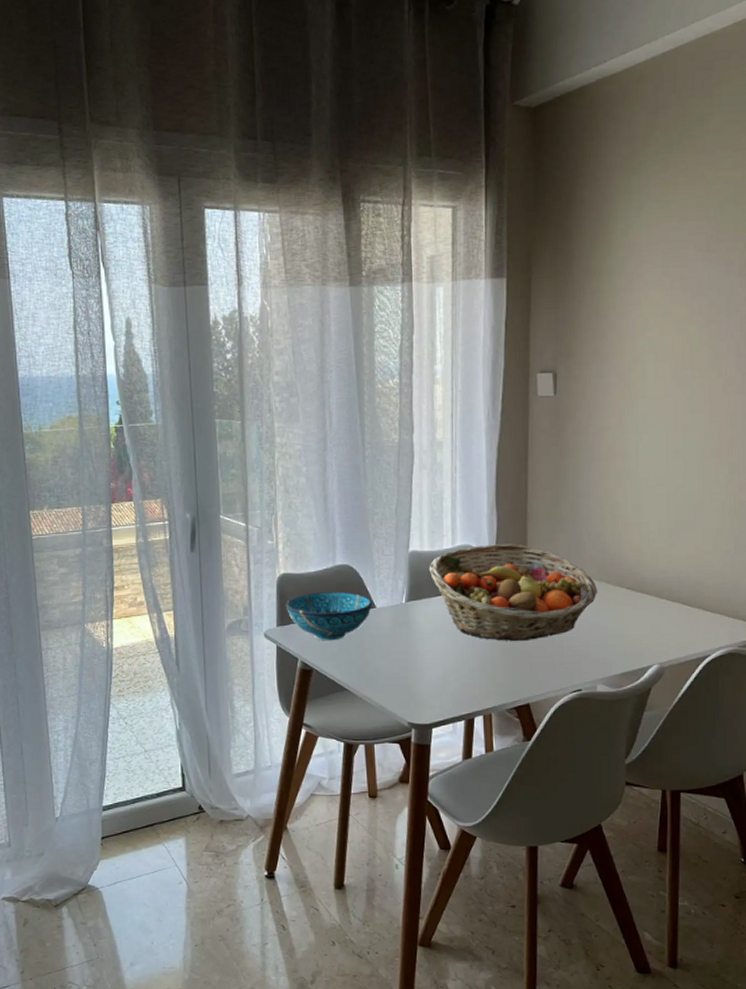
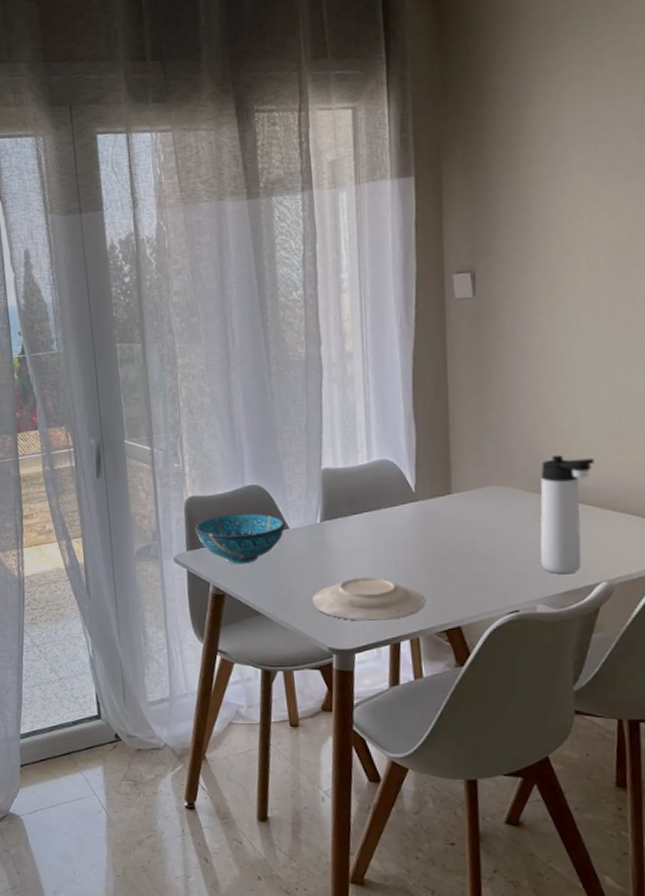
plate: none [394,655,498,697] -> present [311,577,425,621]
fruit basket: present [429,544,598,641] -> none [343,456,533,560]
thermos bottle: none [602,546,653,657] -> present [540,454,594,575]

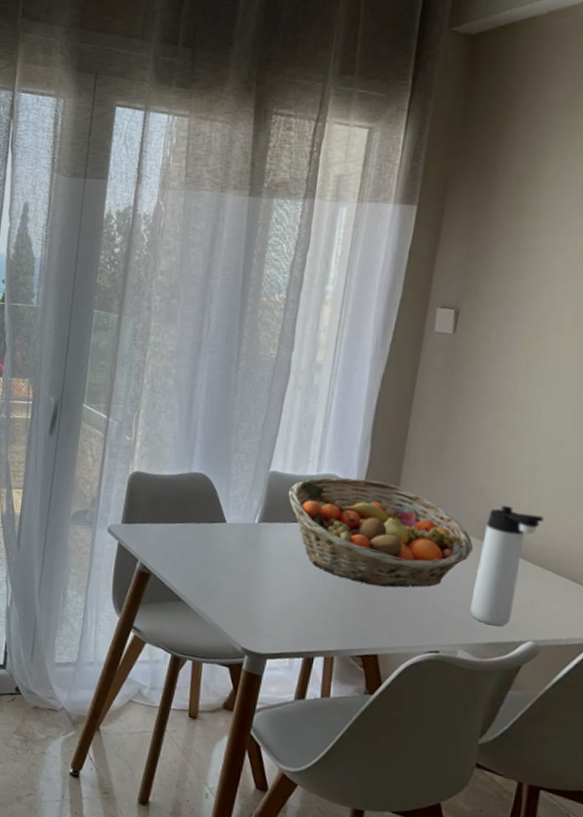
decorative bowl: present [194,513,286,565] -> none [133,496,224,549]
plate: present [311,577,425,621] -> none [234,584,347,634]
fruit basket: none [343,456,533,560] -> present [288,477,474,588]

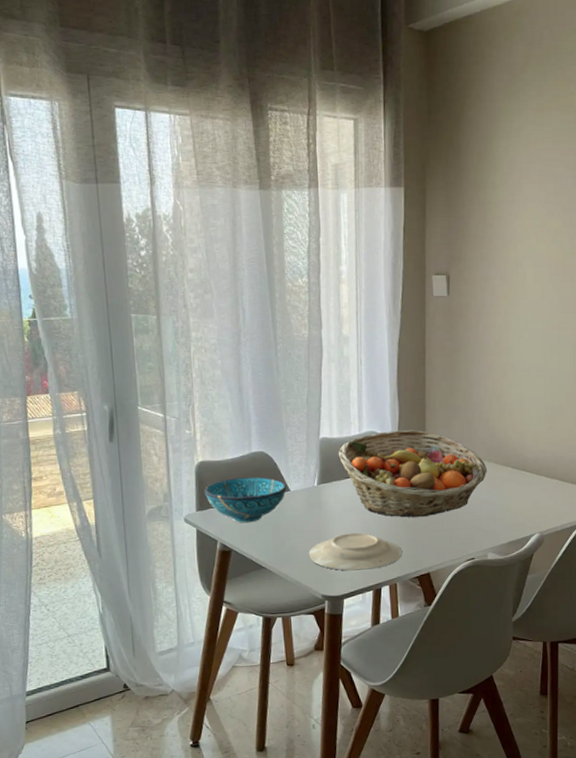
decorative bowl: none [133,496,224,549] -> present [204,477,288,524]
plate: none [234,584,347,634] -> present [308,532,402,571]
thermos bottle: present [470,505,544,627] -> none [492,431,533,528]

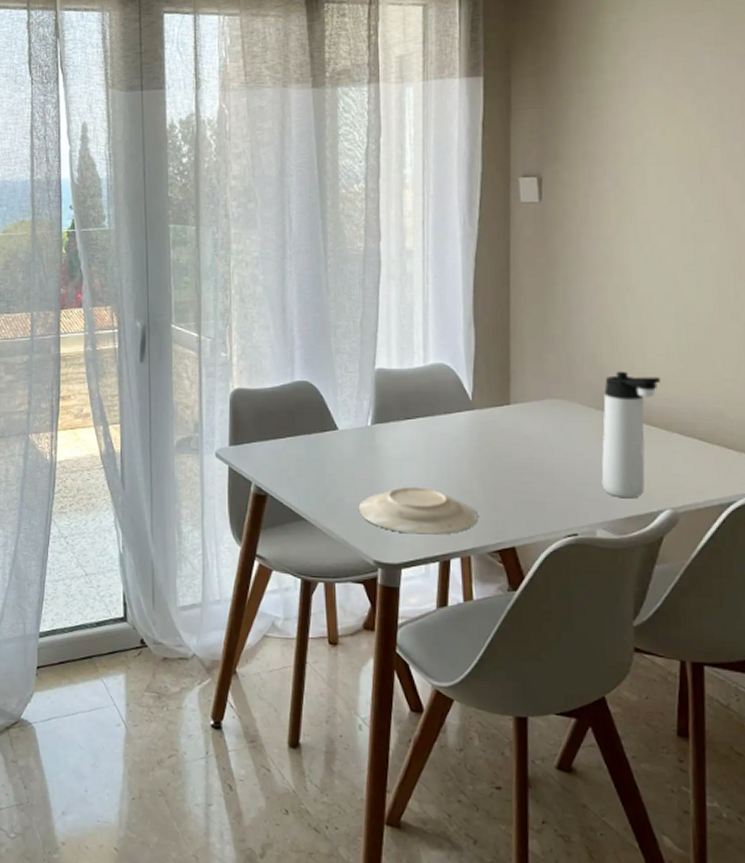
decorative bowl: present [204,477,288,524] -> none [238,410,335,464]
fruit basket: present [338,429,488,518] -> none [397,364,596,474]
thermos bottle: none [492,431,533,528] -> present [601,371,661,499]

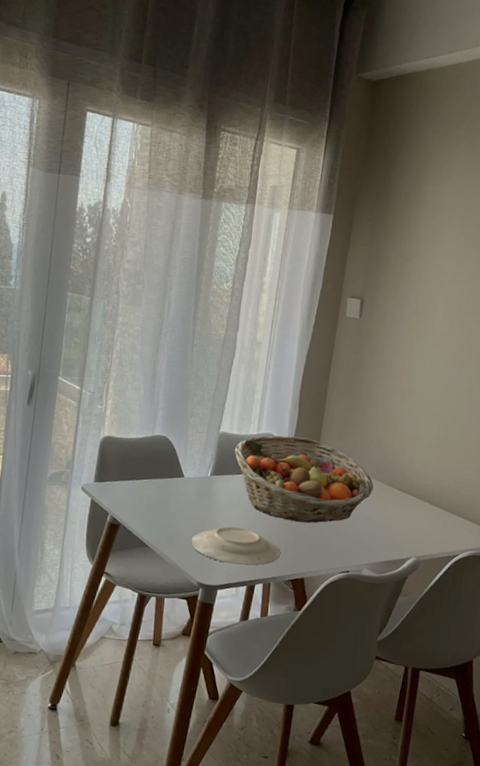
fruit basket: none [397,364,596,474] -> present [234,435,374,523]
thermos bottle: present [601,371,661,499] -> none [371,453,423,548]

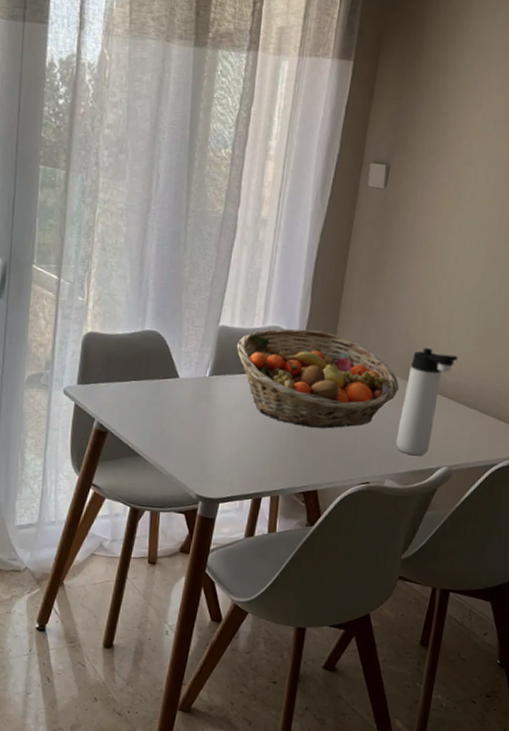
plate: present [191,526,280,565] -> none [188,433,290,476]
thermos bottle: none [371,453,423,548] -> present [395,347,458,456]

